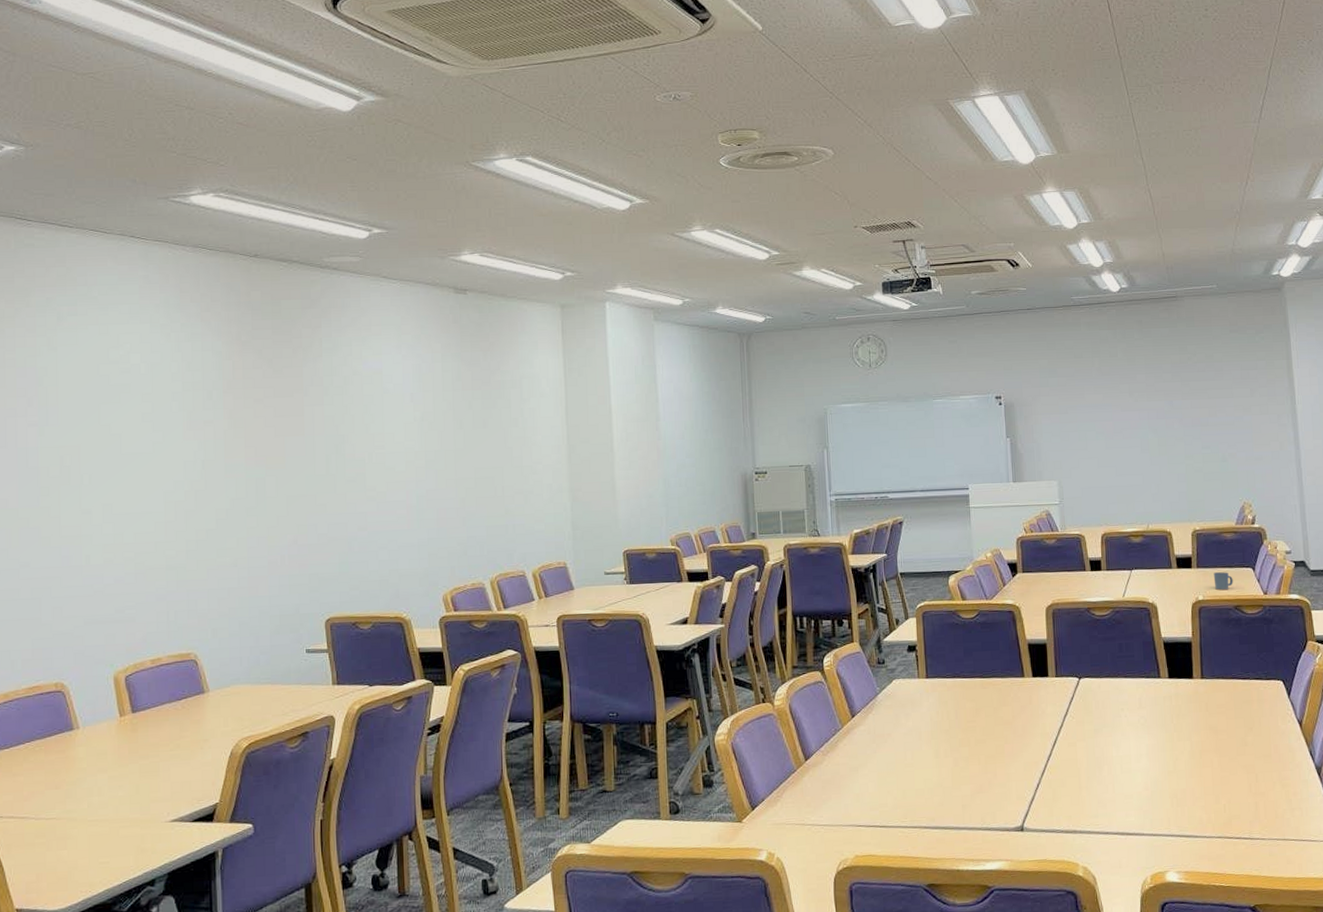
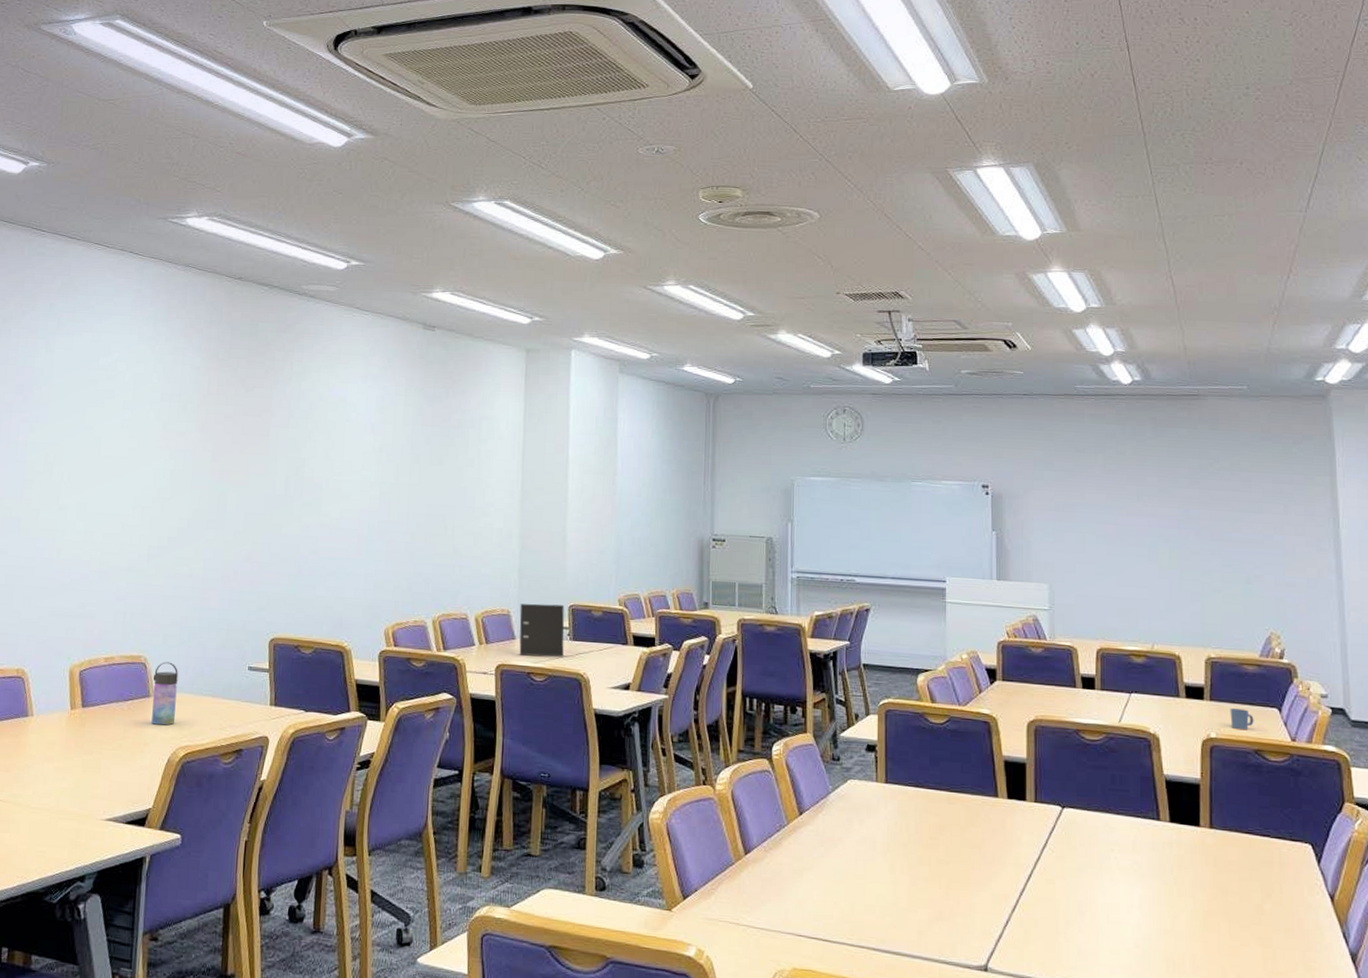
water bottle: none [205,655,234,720] -> present [151,661,179,726]
binder: none [576,551,622,604] -> present [519,603,565,657]

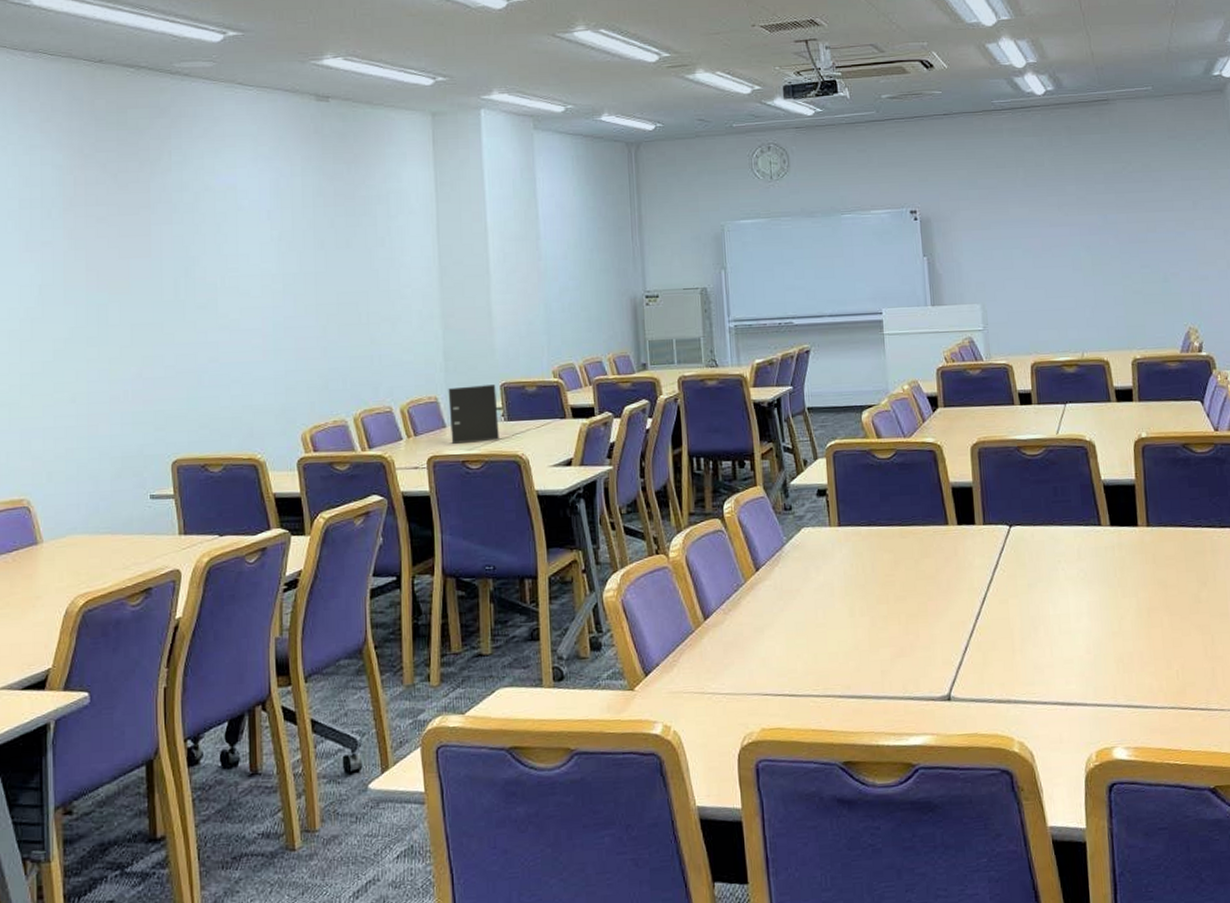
water bottle: present [151,661,179,726] -> none [39,502,70,574]
mug: present [1230,708,1254,731] -> none [1157,406,1180,427]

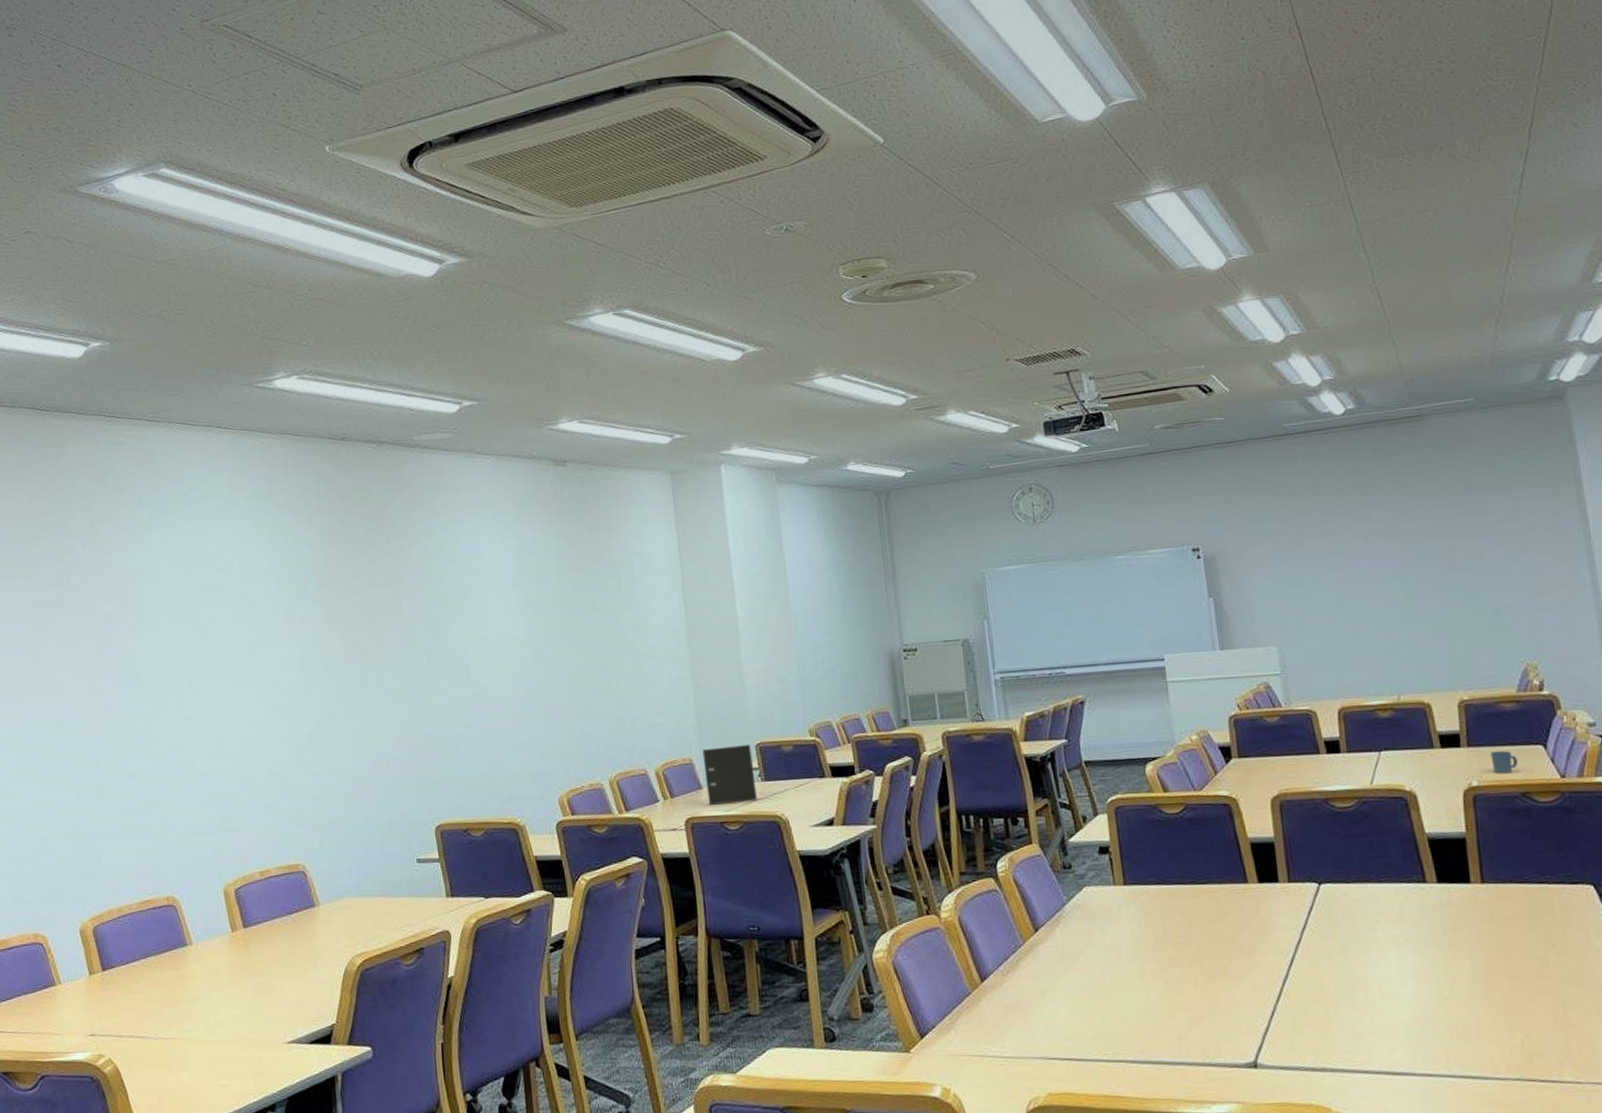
mug: none [1157,406,1180,427] -> present [1490,751,1518,775]

